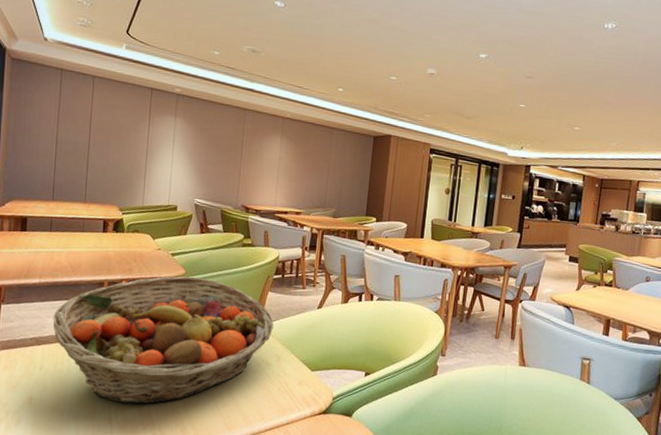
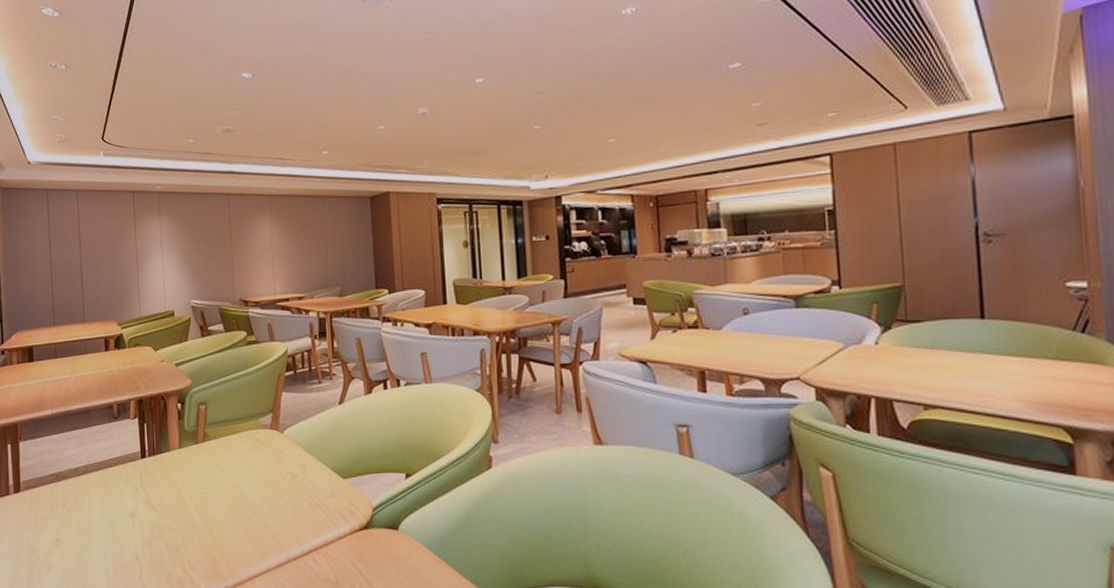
fruit basket: present [53,276,274,404] -> none [69,386,294,537]

